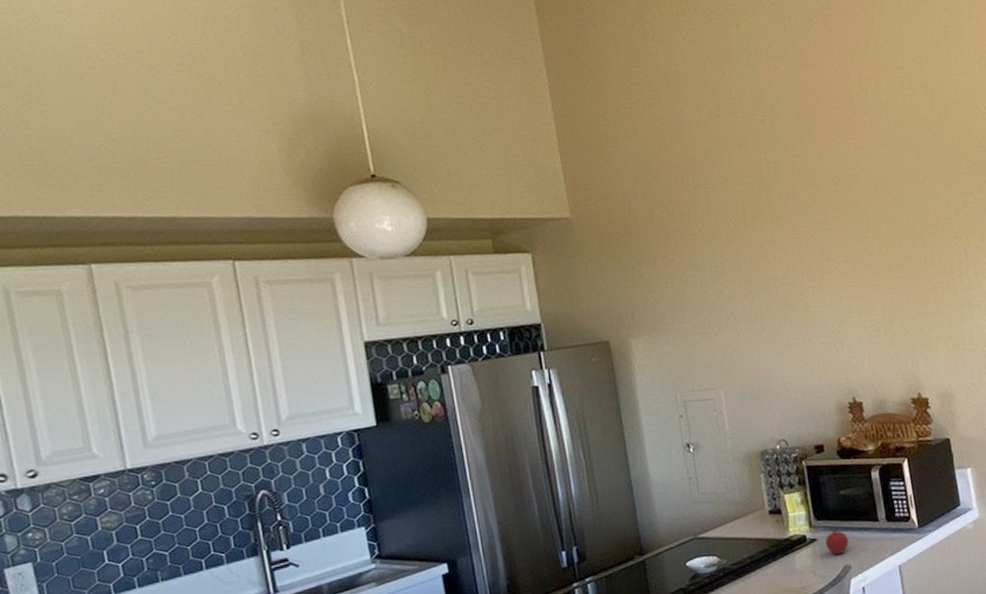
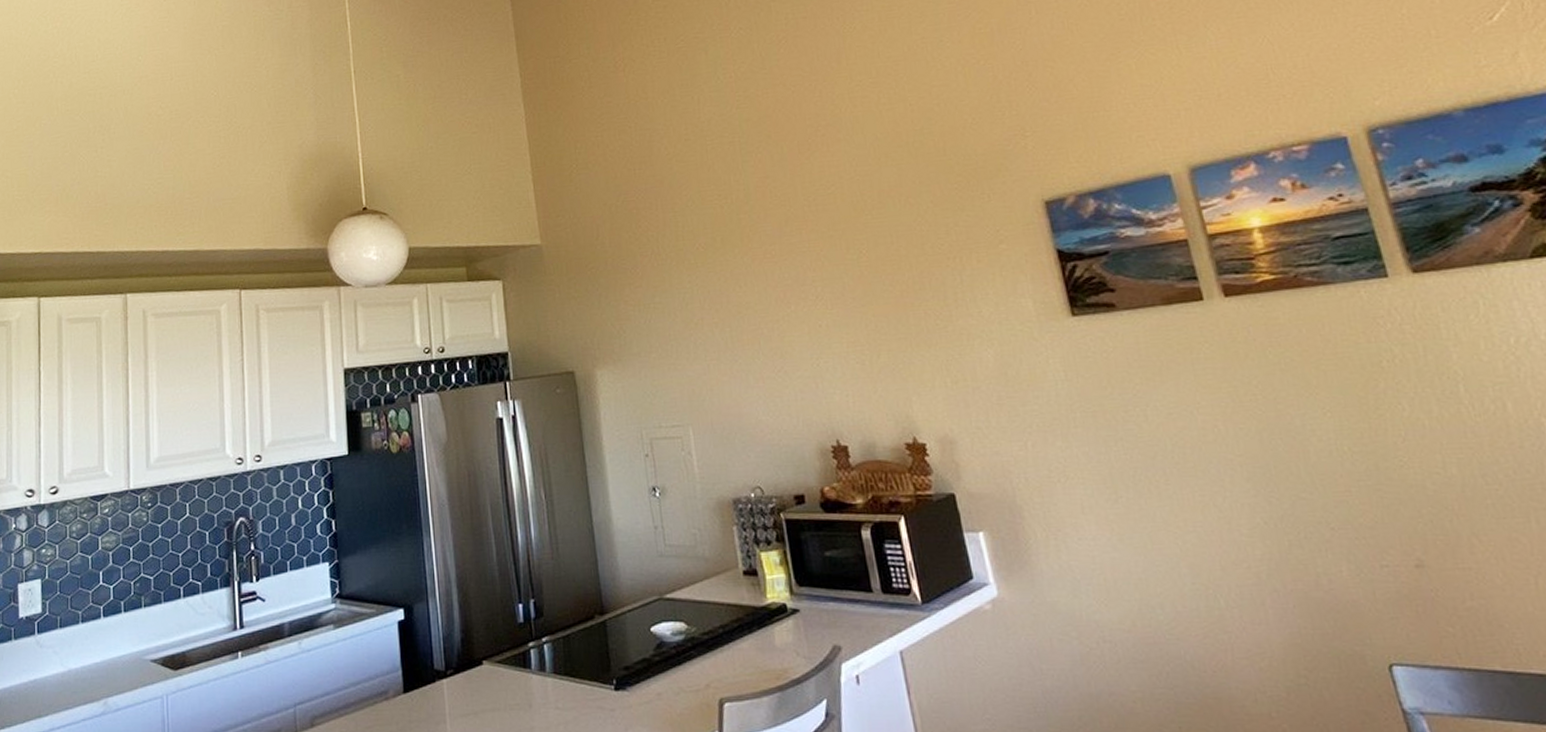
apple: present [825,527,849,555] -> none [809,596,838,630]

